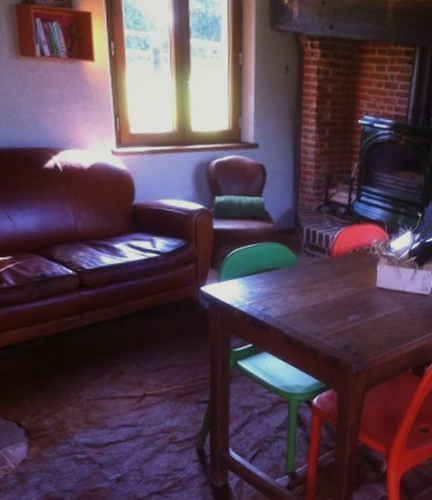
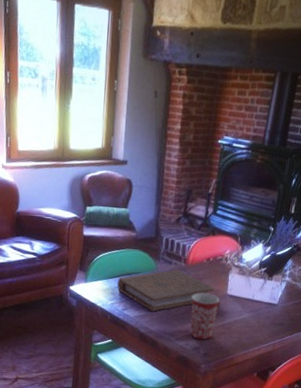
book: none [254,263,363,310] -> present [116,269,215,312]
mug: none [338,287,369,337] -> present [190,293,220,340]

